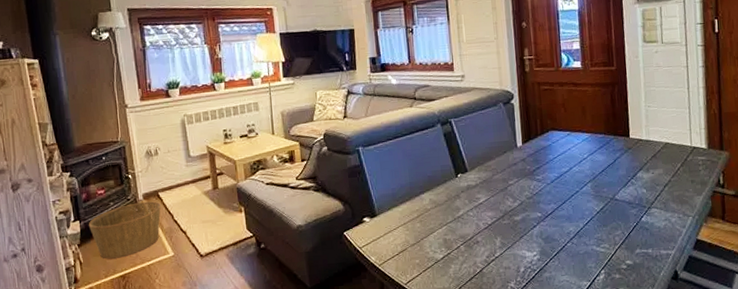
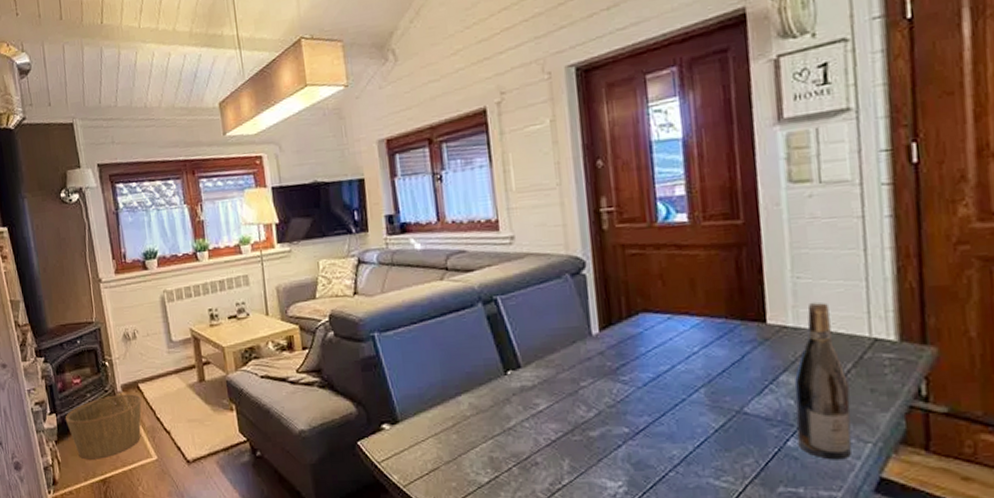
wine bottle: none [646,122,680,229] -> present [794,301,852,460]

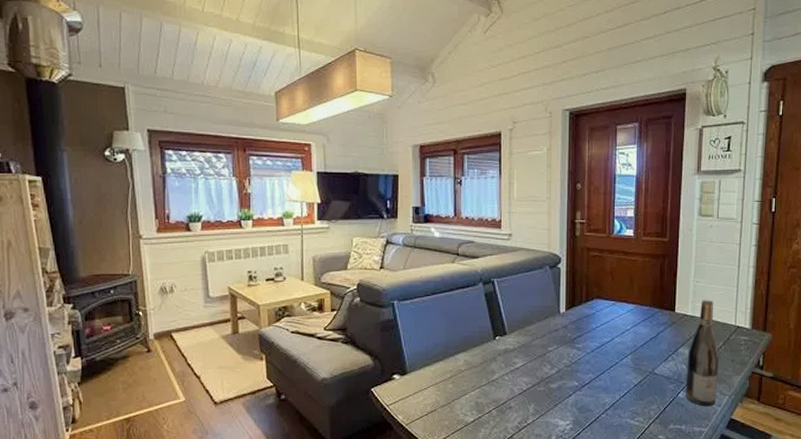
basket: present [65,394,142,460] -> none [90,342,174,400]

